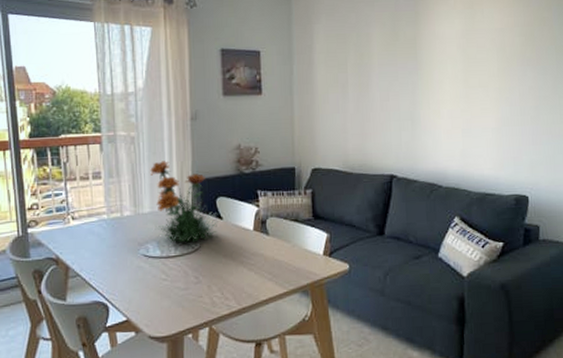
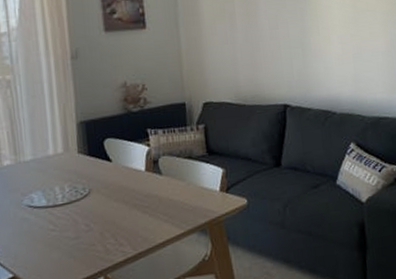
flower plant: present [150,161,217,243] -> none [29,104,107,190]

